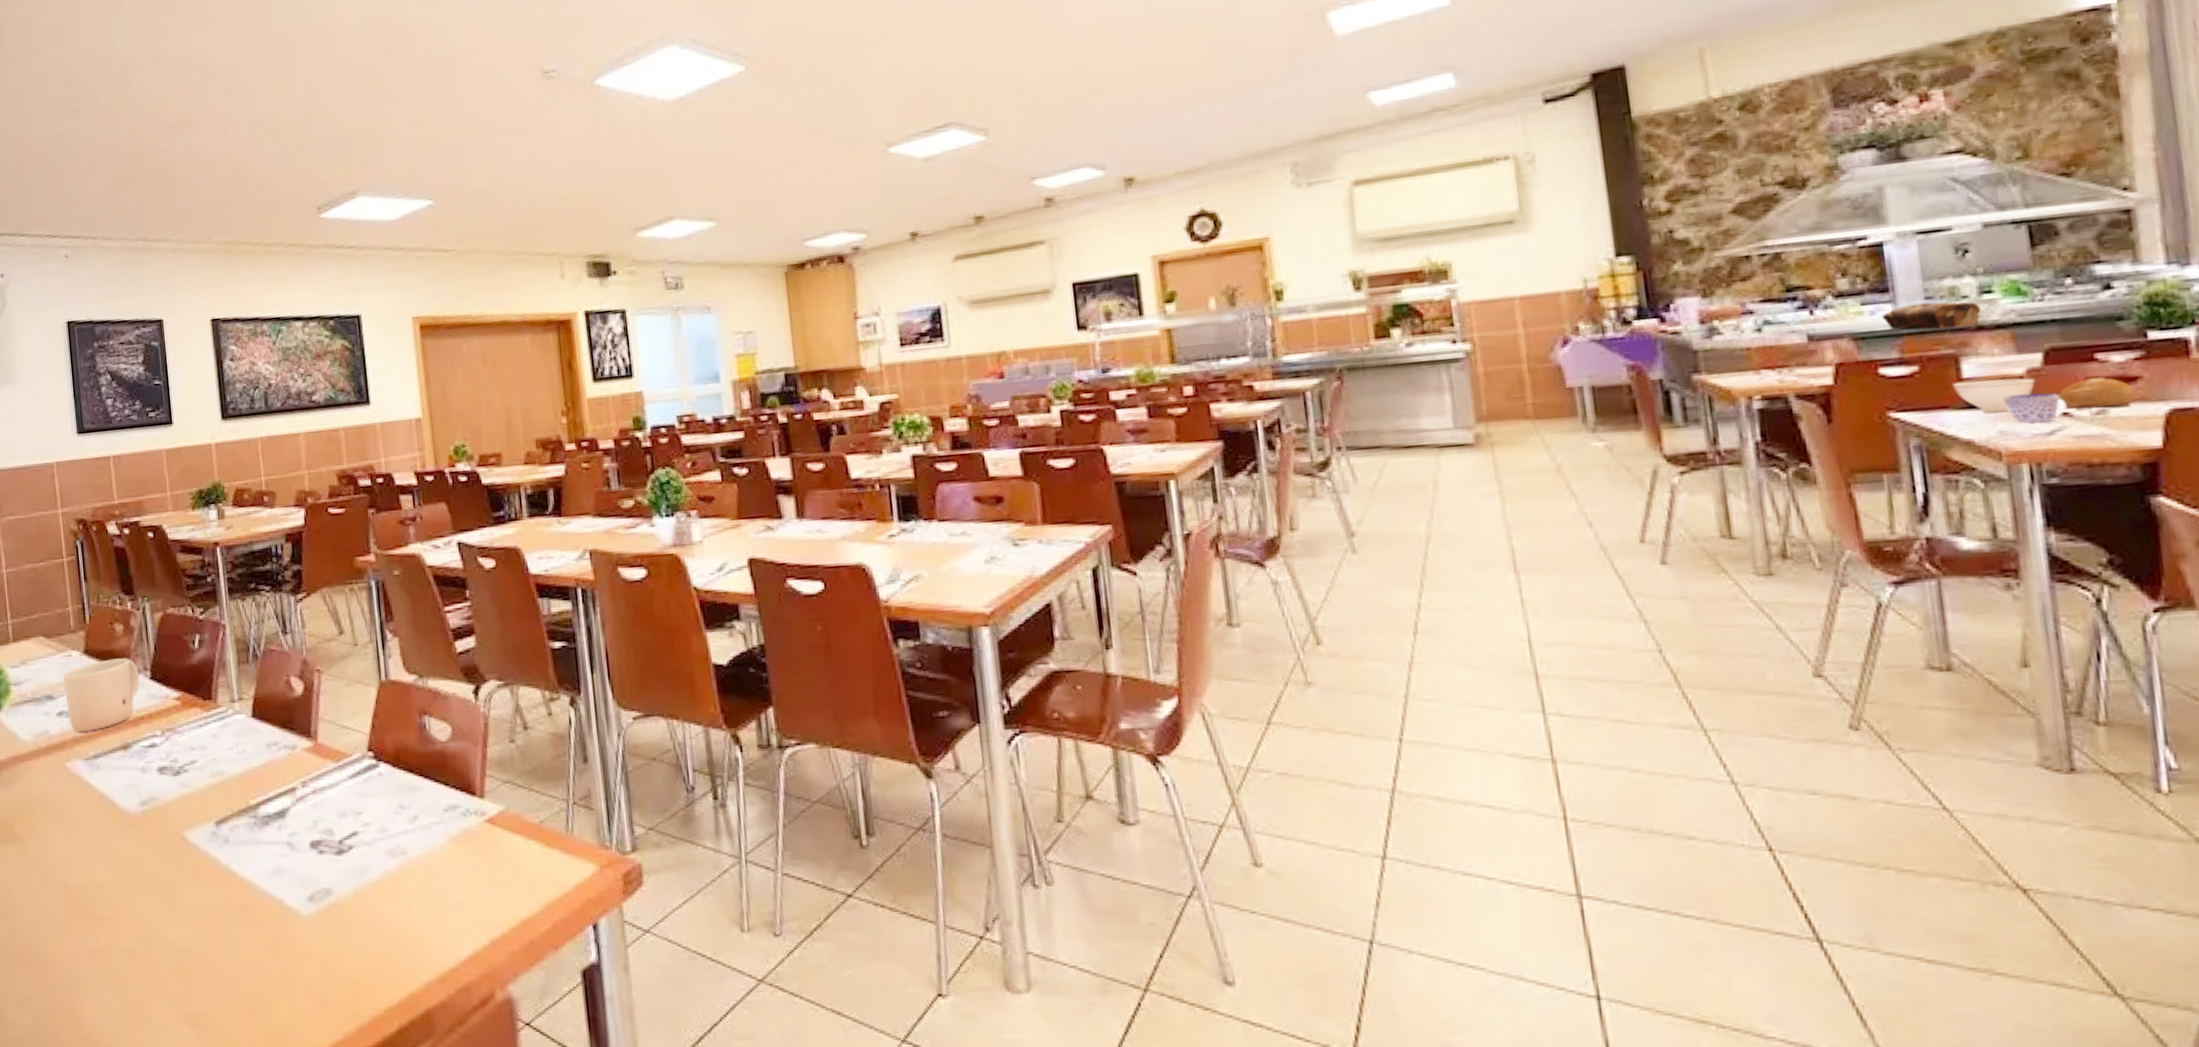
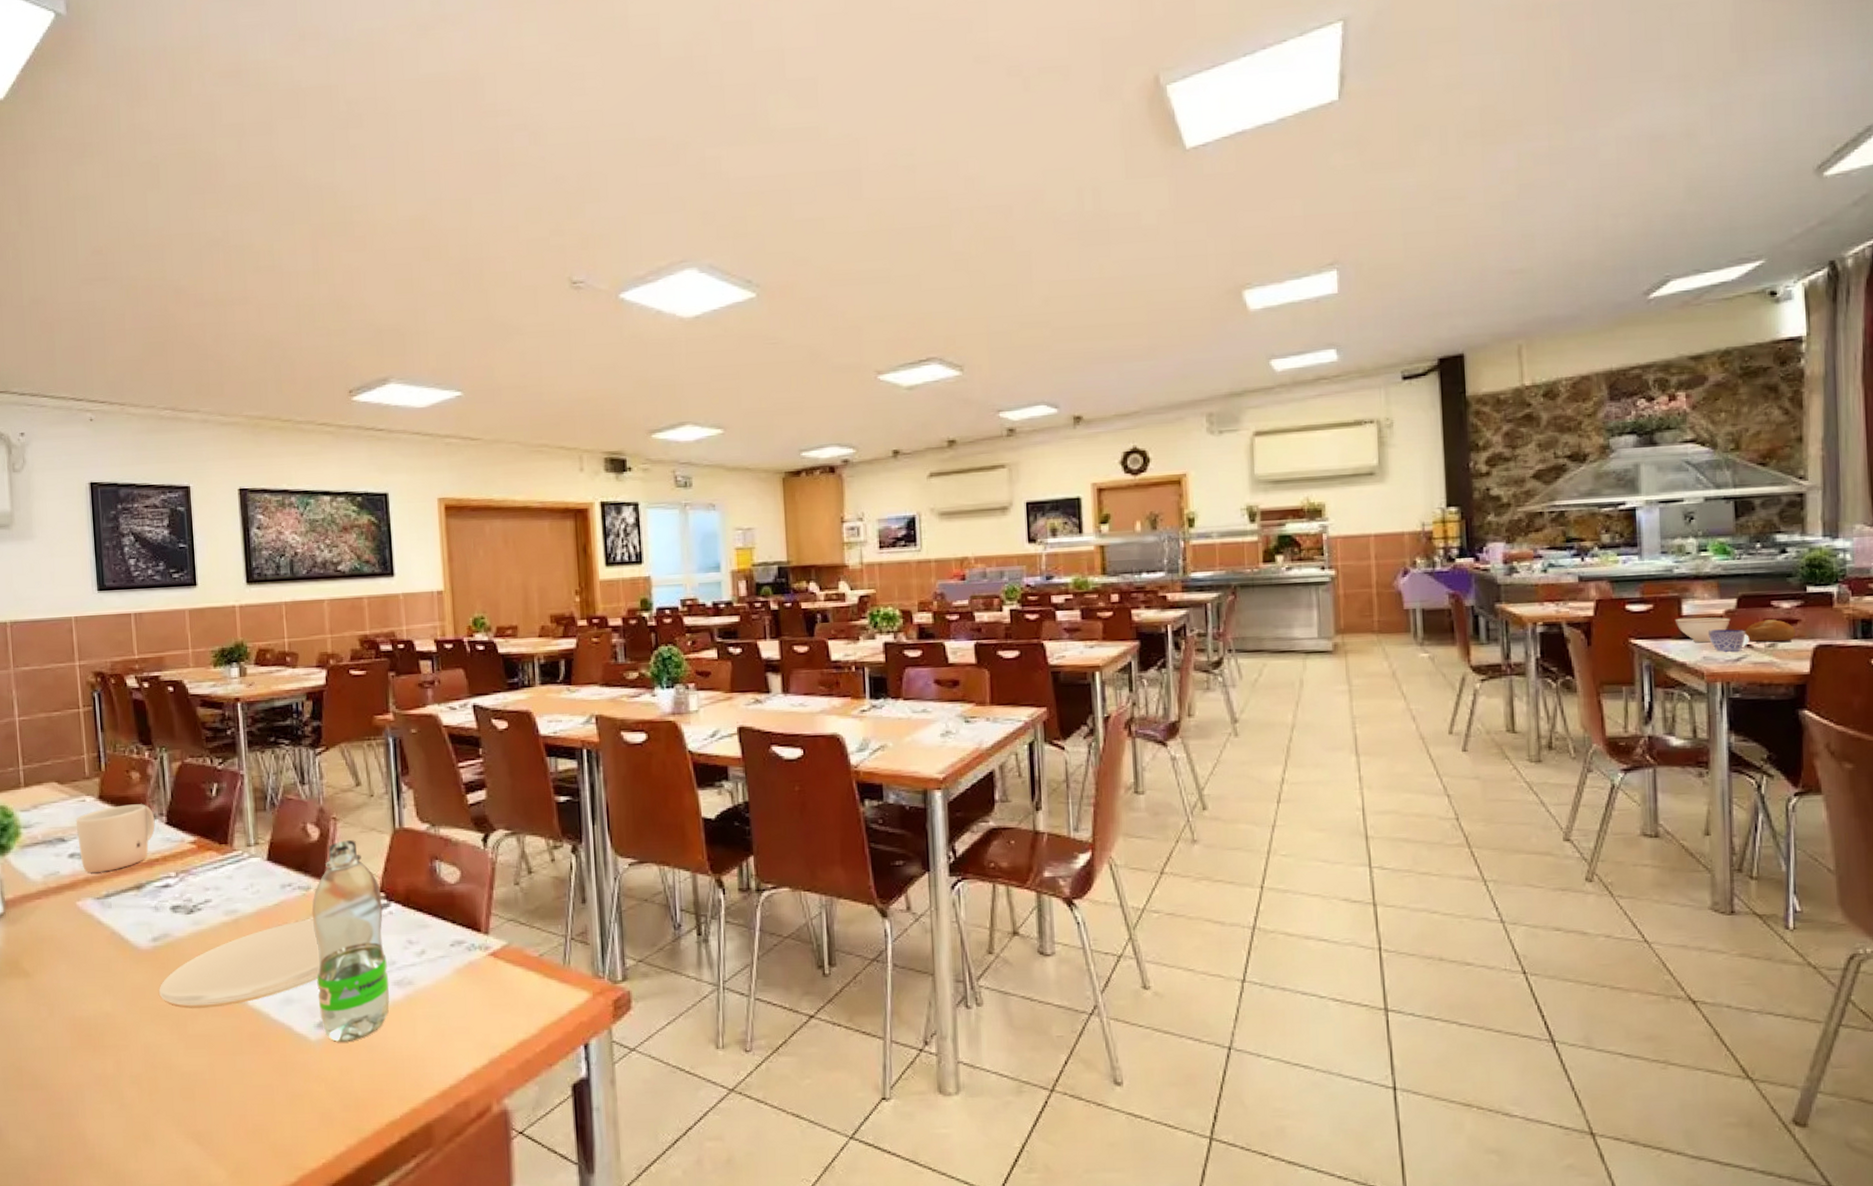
plate: none [148,781,309,878] -> present [159,919,320,1009]
bottle: none [298,694,382,917] -> present [311,840,389,1042]
bread loaf: present [1881,301,1981,331] -> none [1630,556,1698,578]

